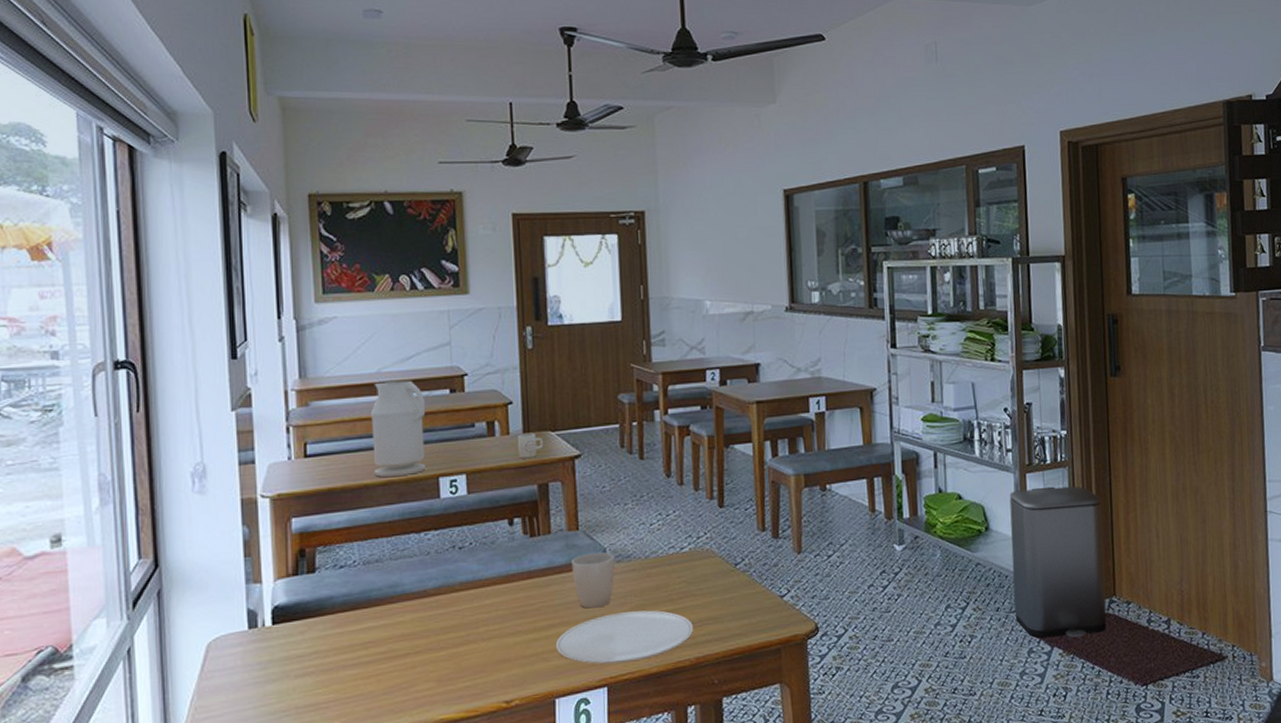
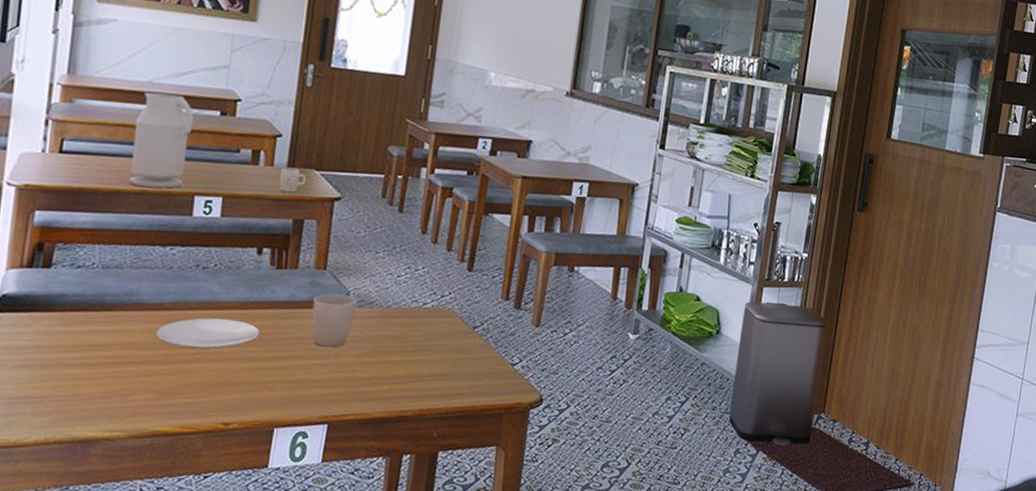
plate: none [426,595,525,632] -> present [156,317,260,350]
plate: present [555,610,693,665] -> none [283,355,422,405]

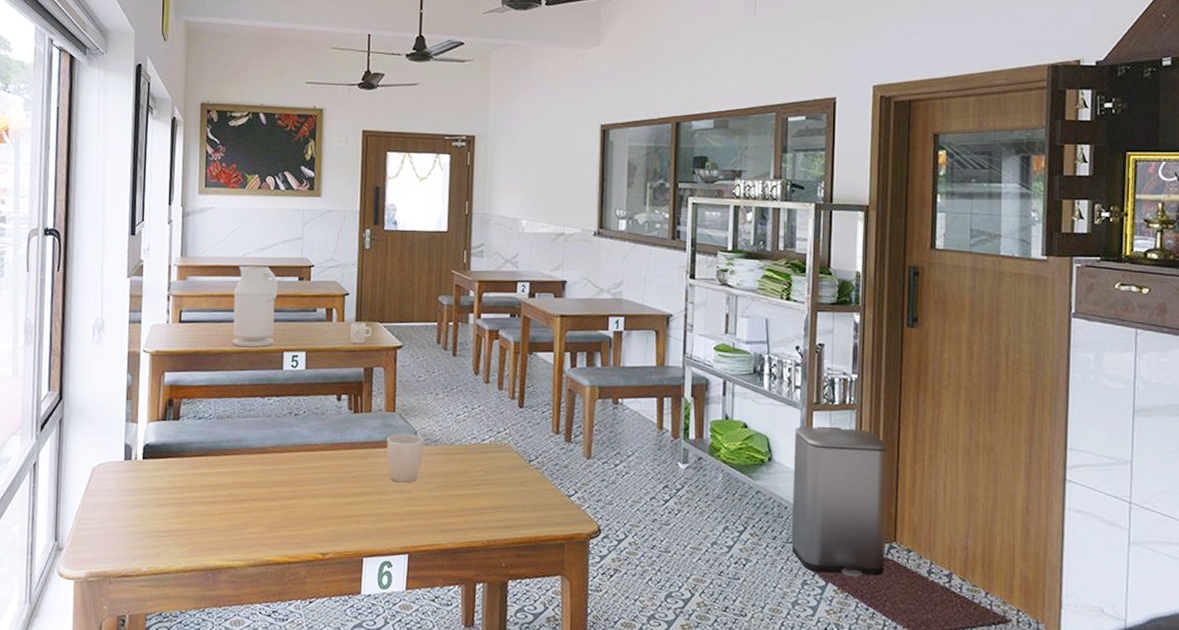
plate: present [156,317,260,350] -> none [263,459,345,487]

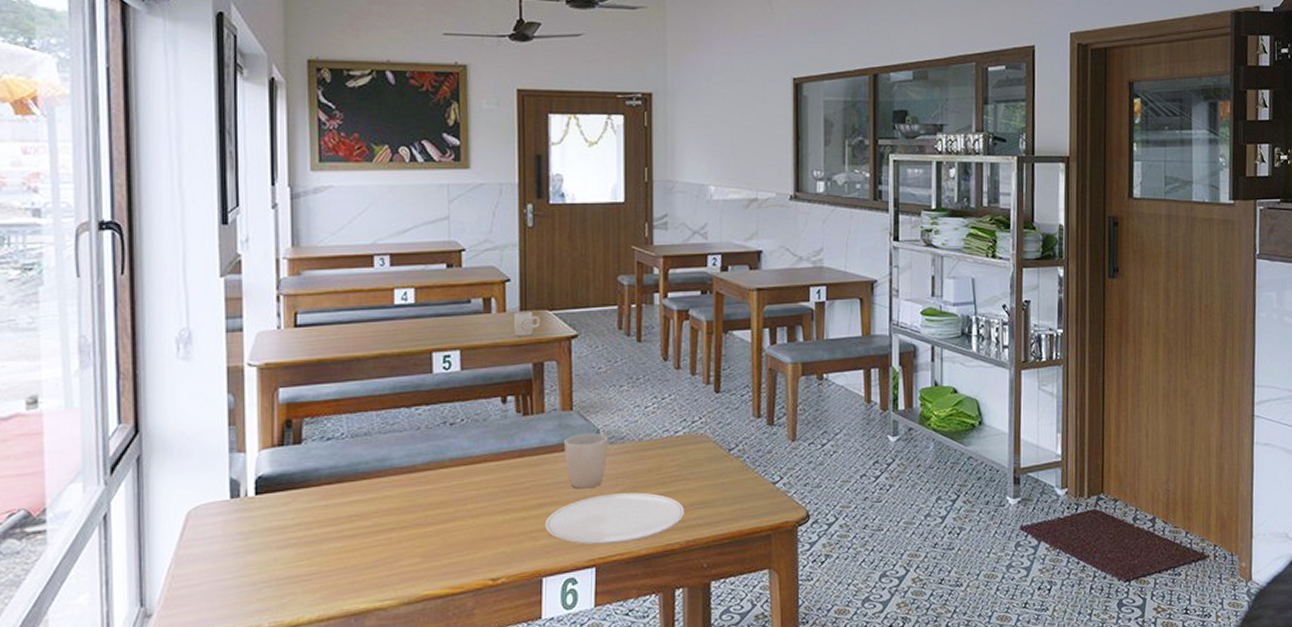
water jug: present [232,265,278,348] -> none [364,253,421,351]
plate: none [367,490,487,536] -> present [544,492,684,545]
pedal bin: present [791,426,889,577] -> none [1003,384,1095,533]

